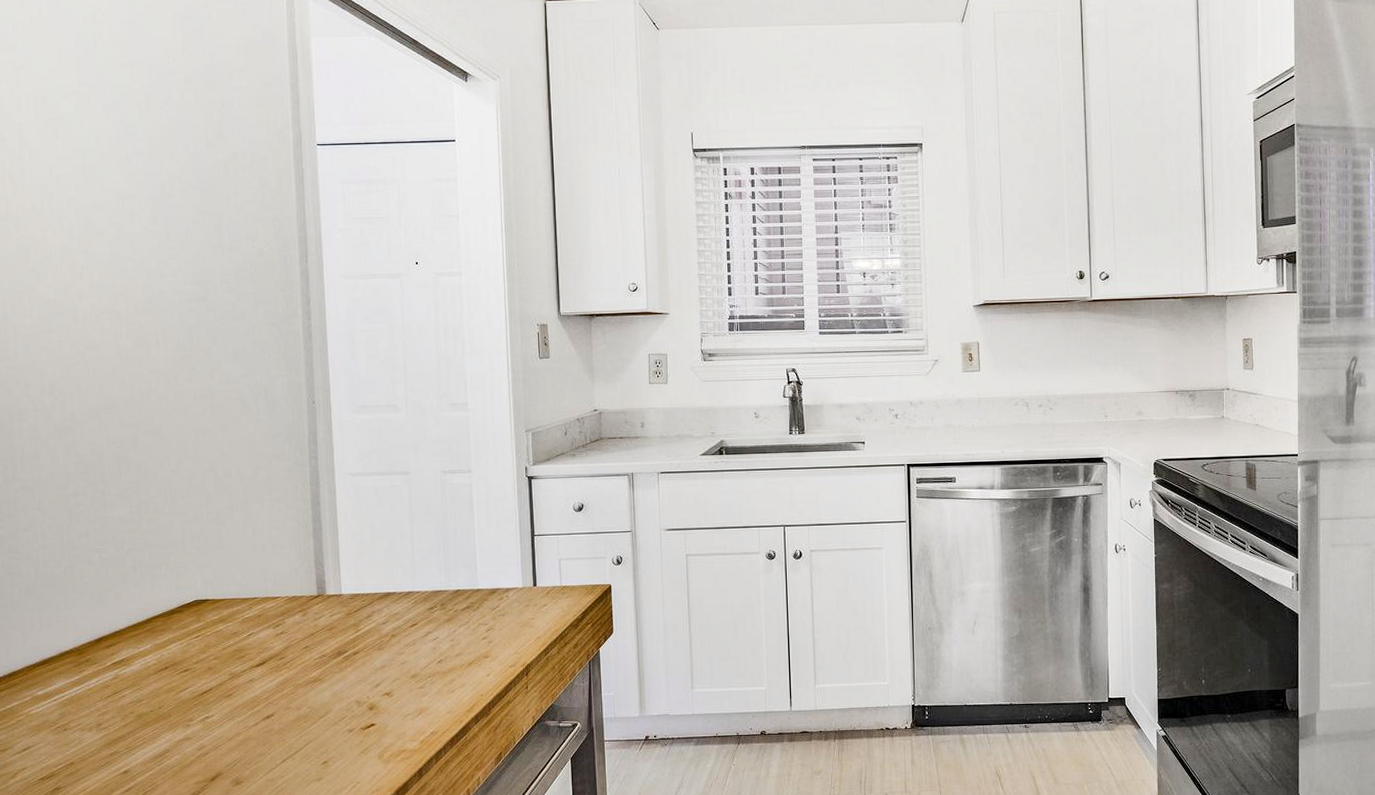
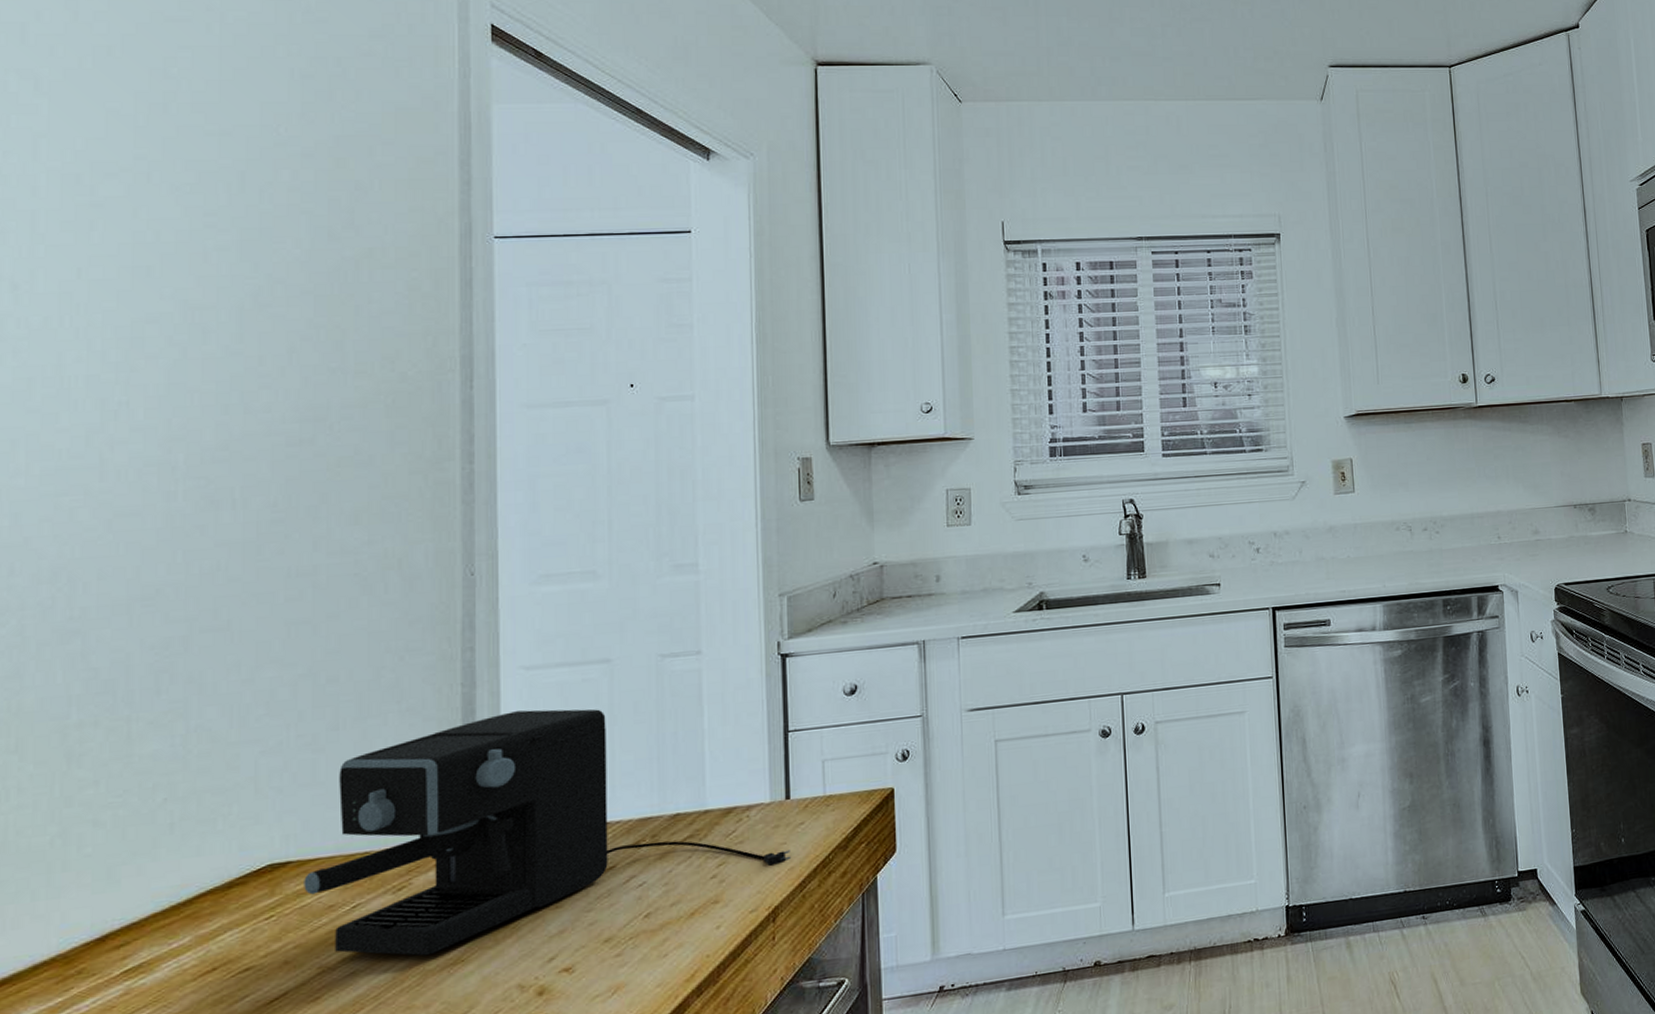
coffee maker: none [217,505,538,674] -> present [304,709,792,956]

